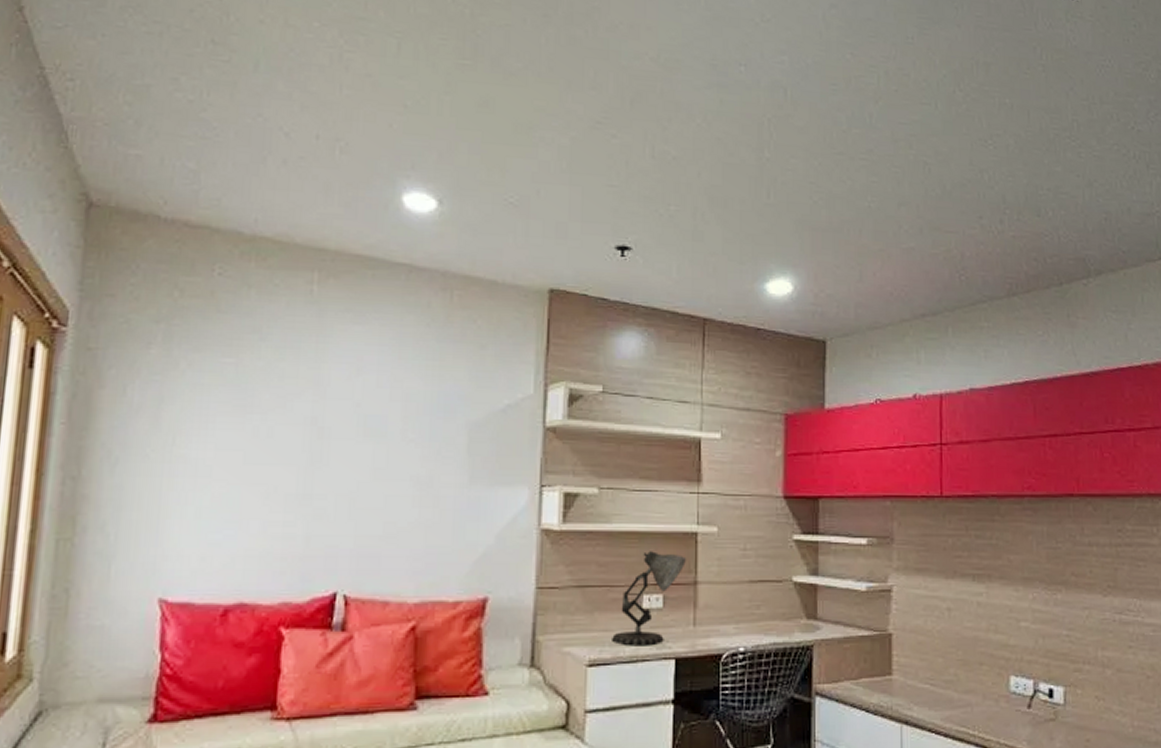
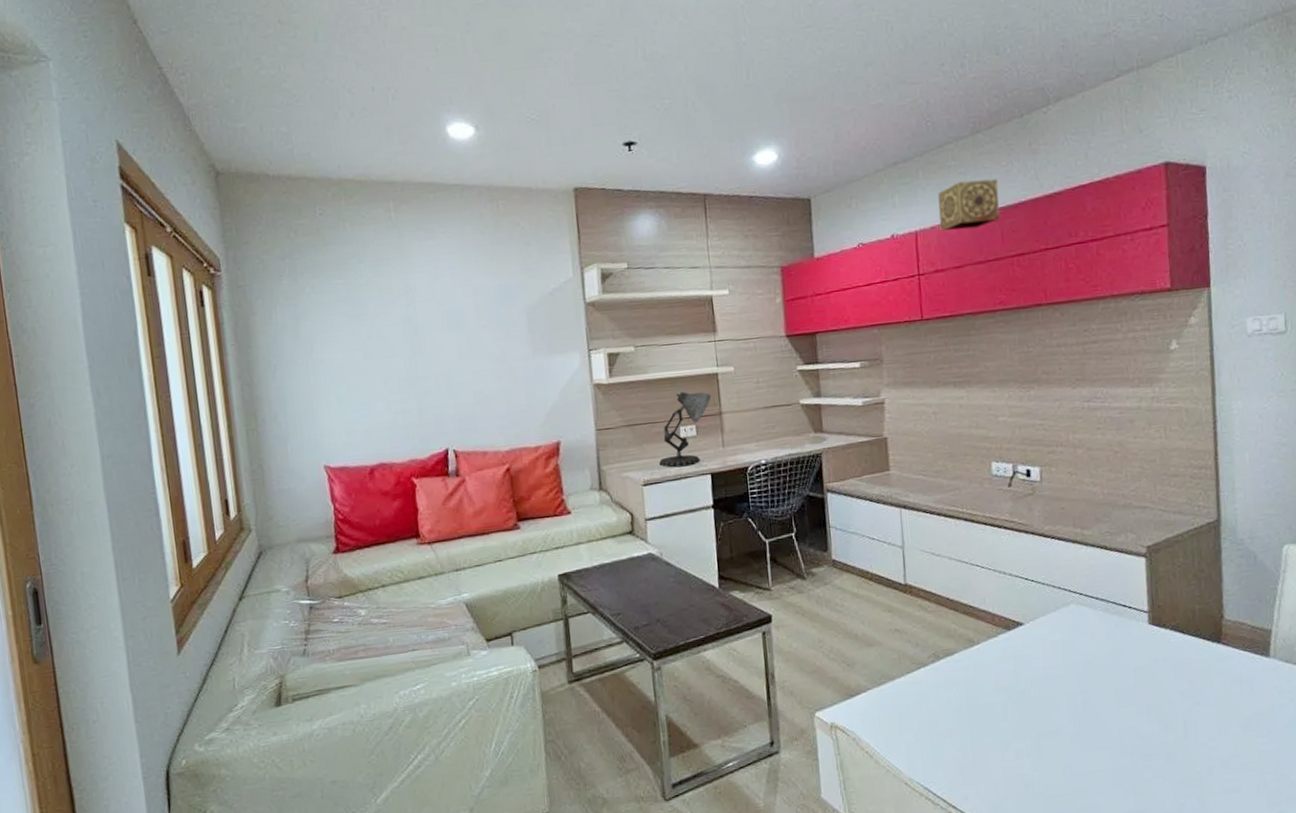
decorative box: none [967,346,1033,400] -> present [938,178,1000,231]

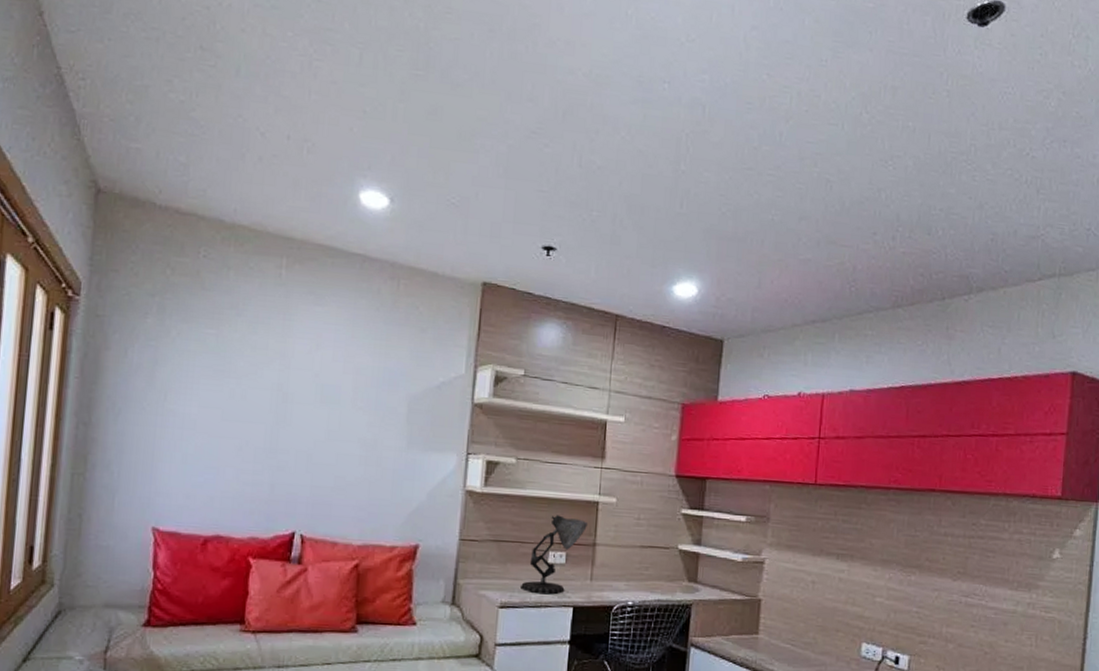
decorative box: present [938,178,1000,231] -> none [847,352,911,402]

